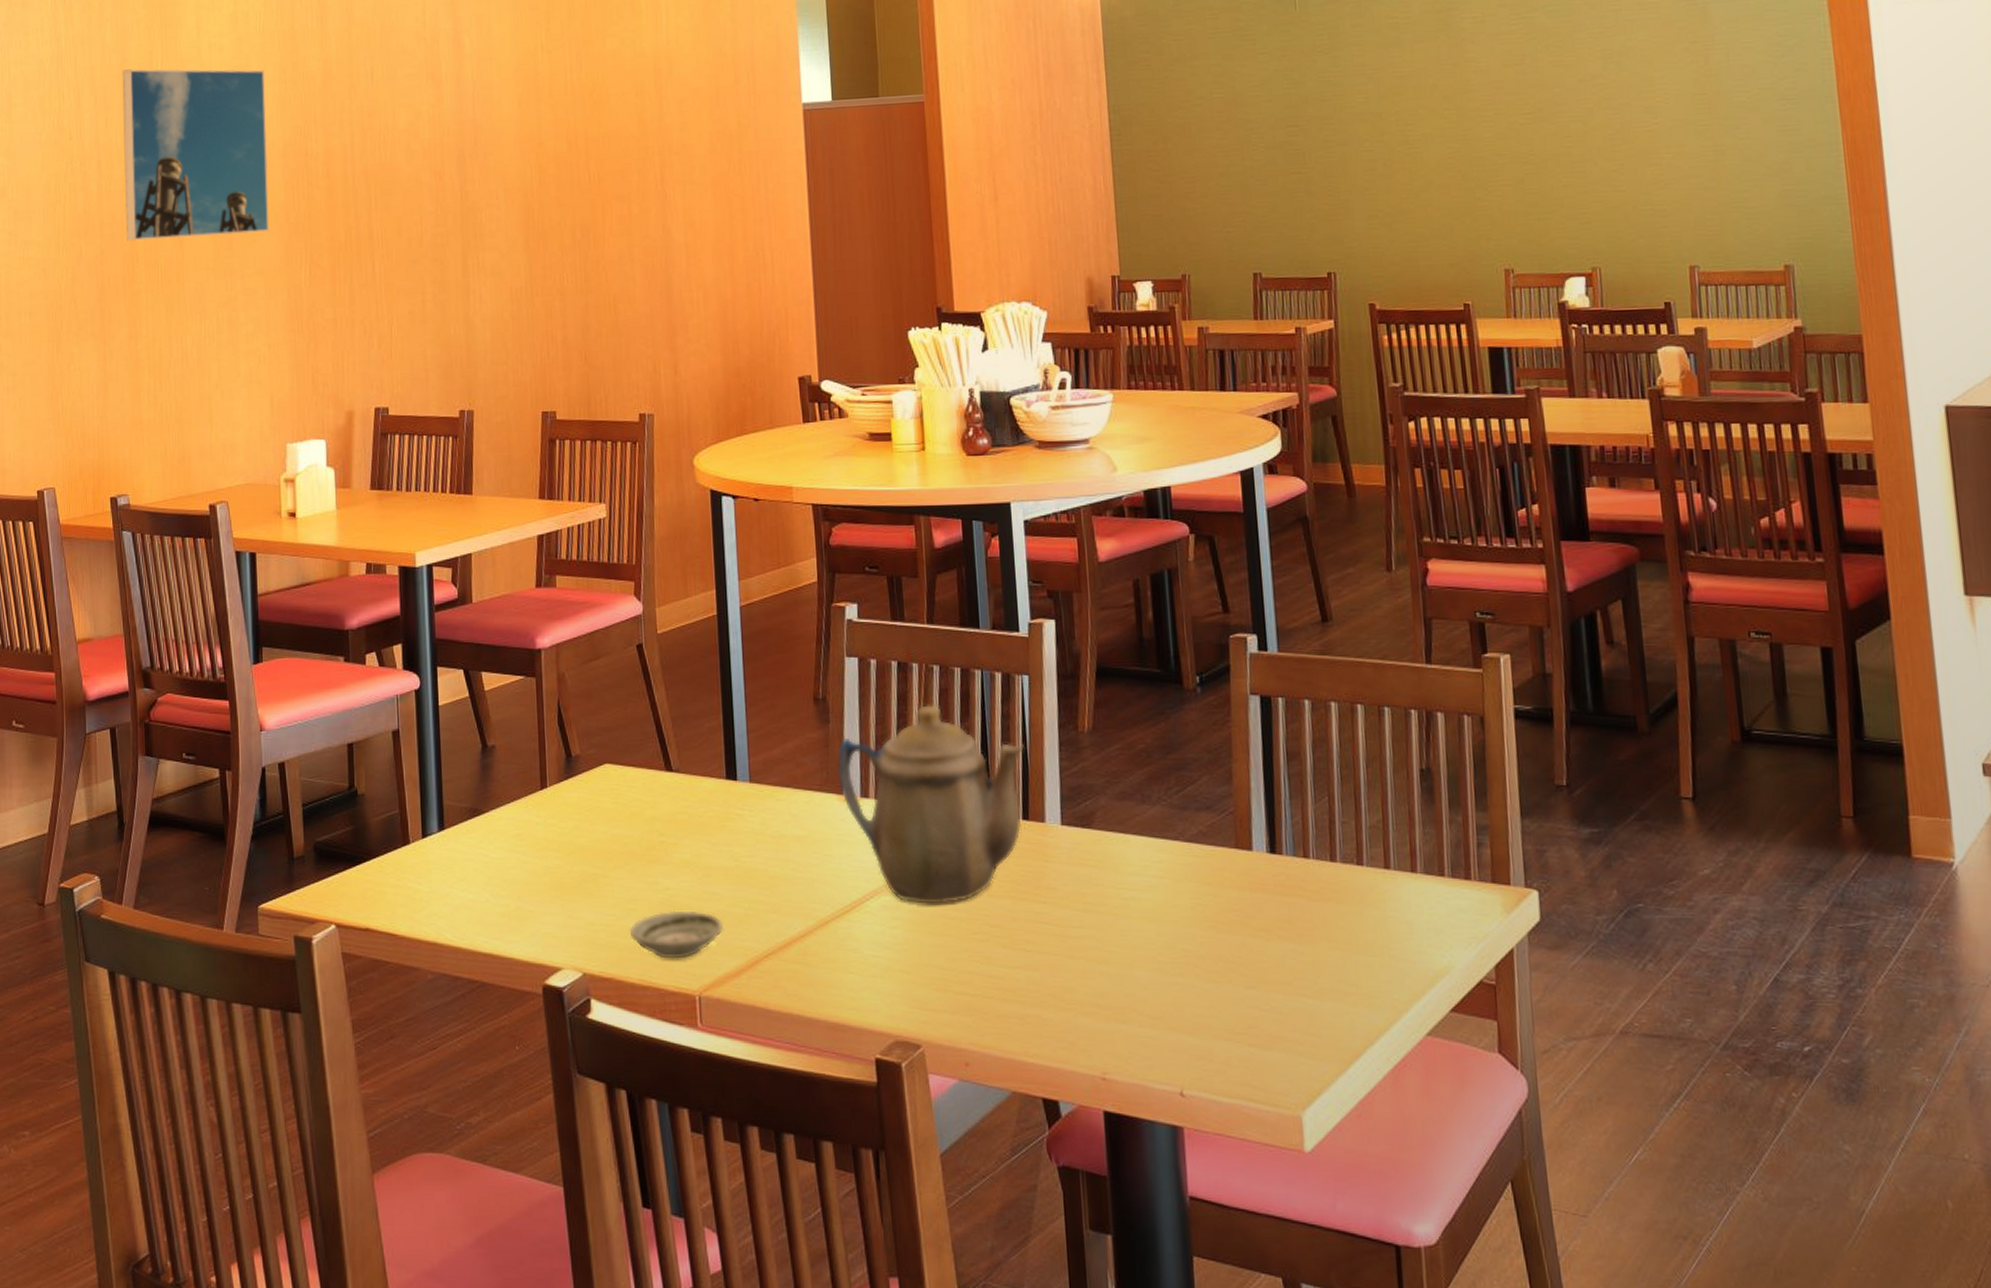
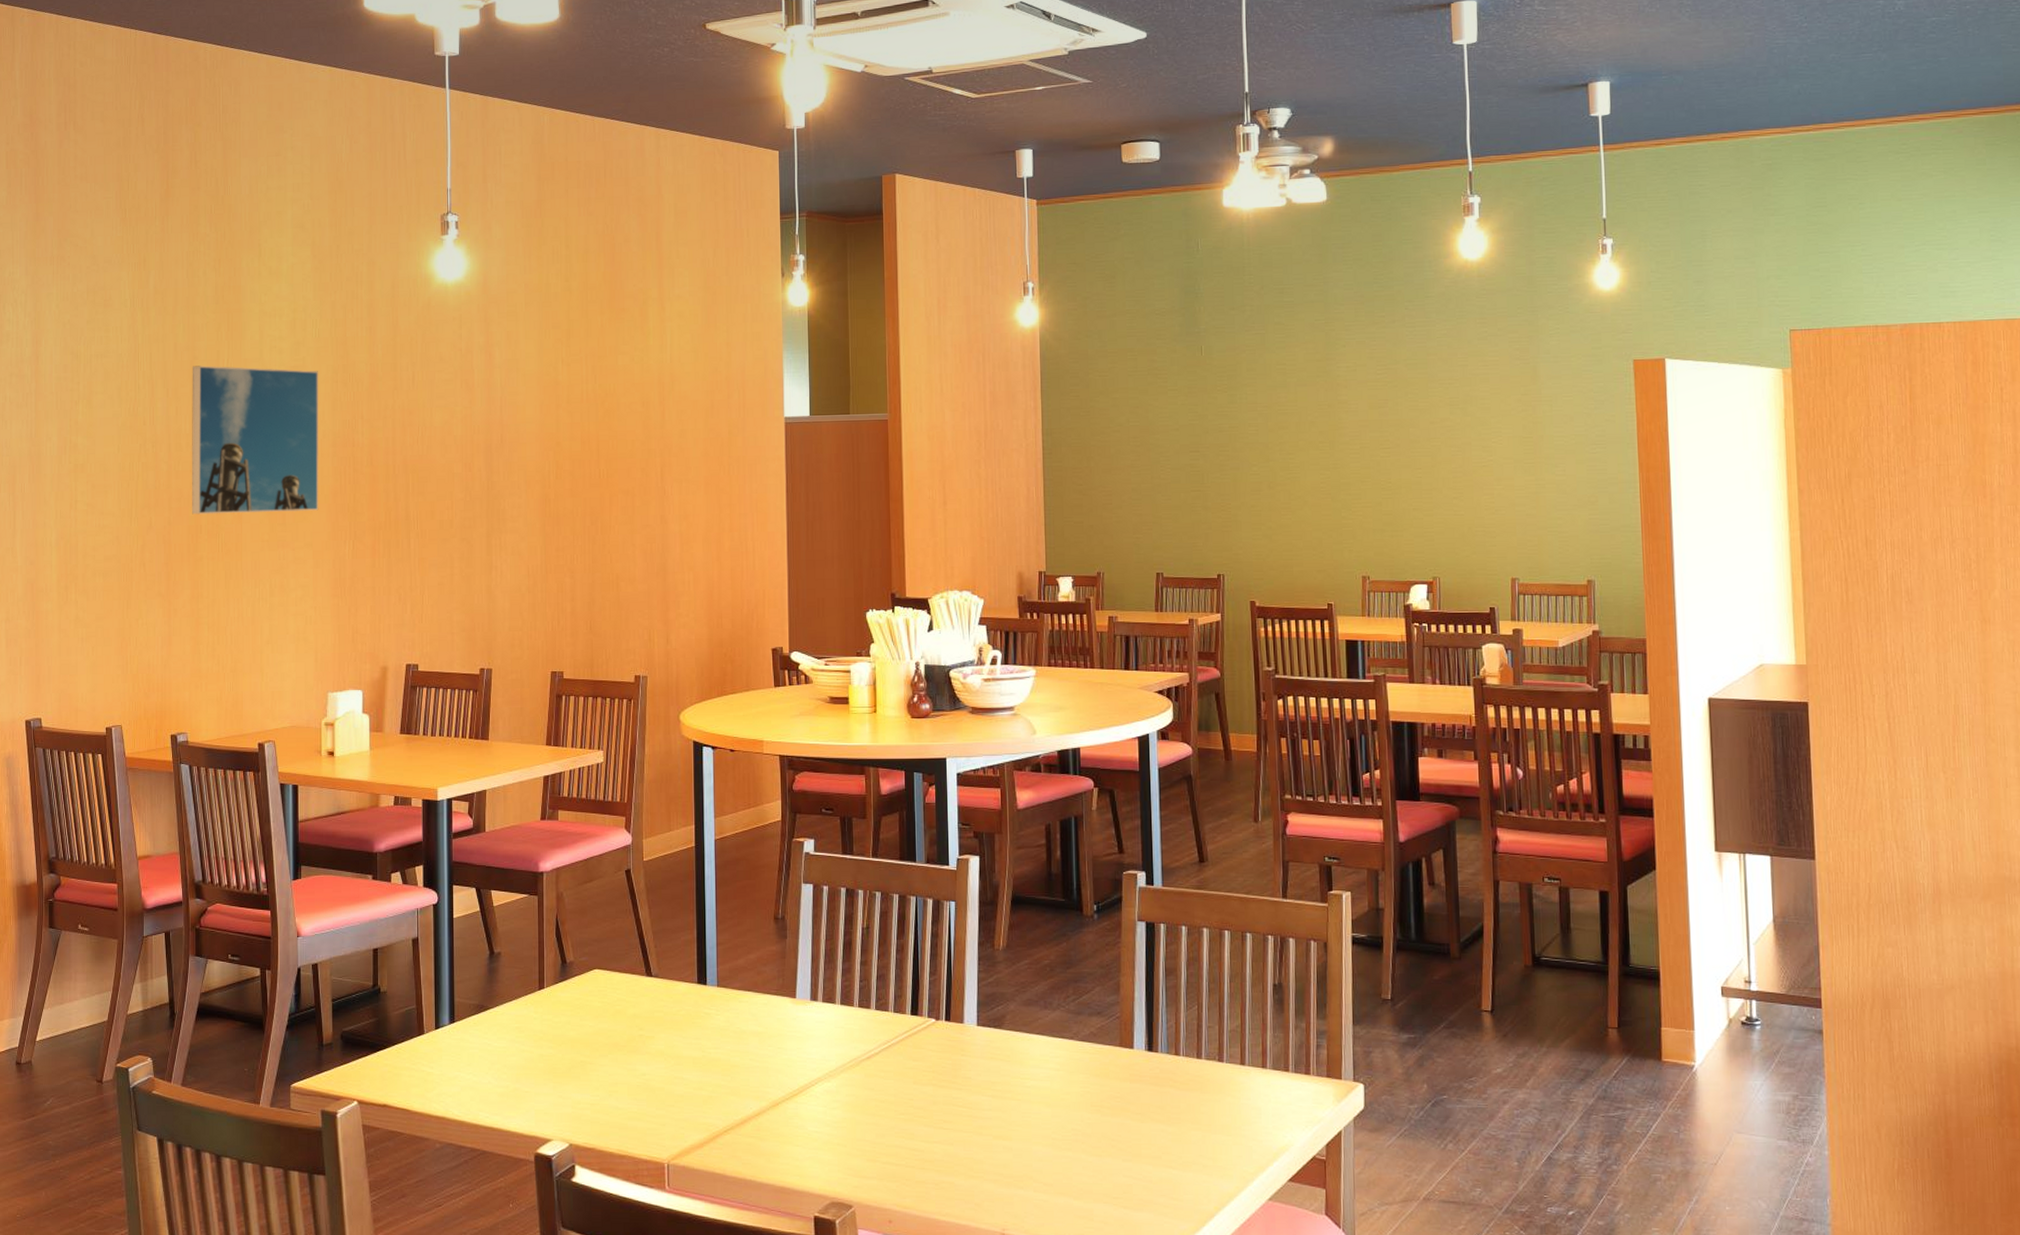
saucer: present [629,910,724,959] -> none [610,1092,691,1133]
teapot: present [837,705,1024,904] -> none [792,925,949,1090]

